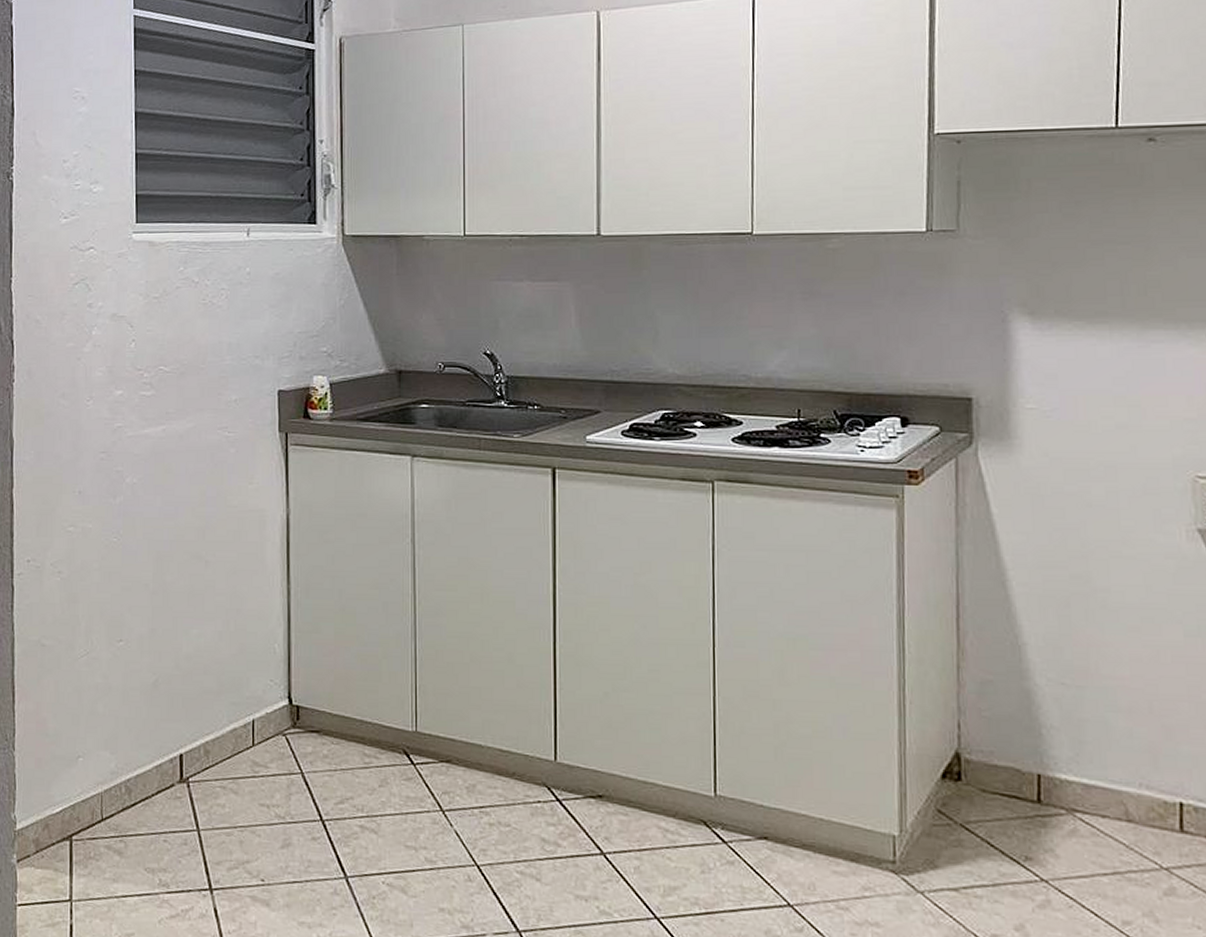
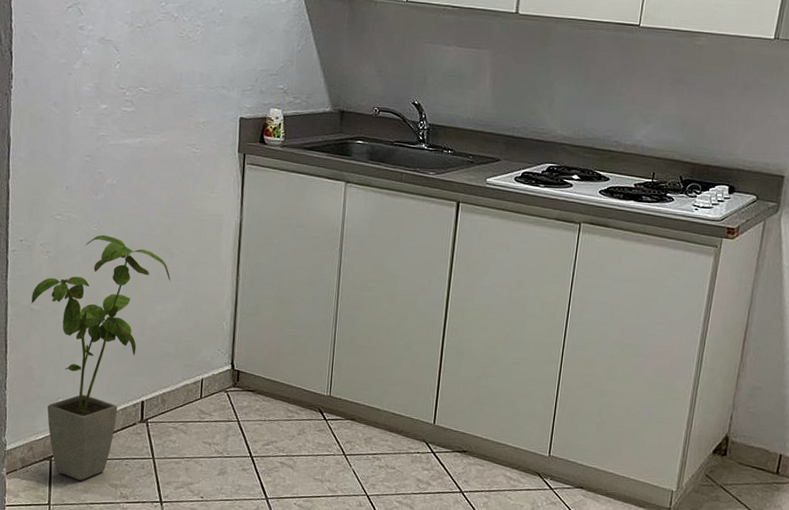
house plant: none [42,546,207,866] -> present [31,234,171,481]

